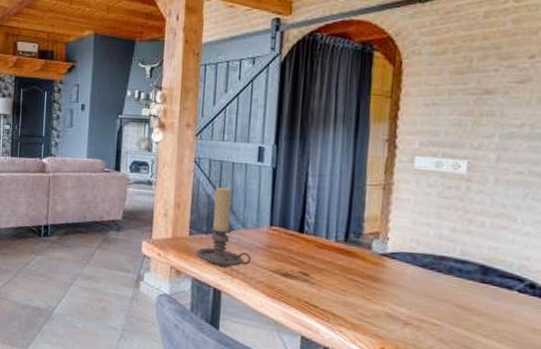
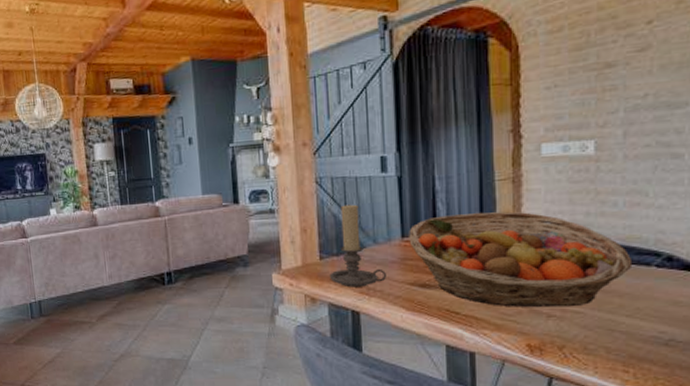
fruit basket: none [277,210,495,318] -> present [409,211,633,307]

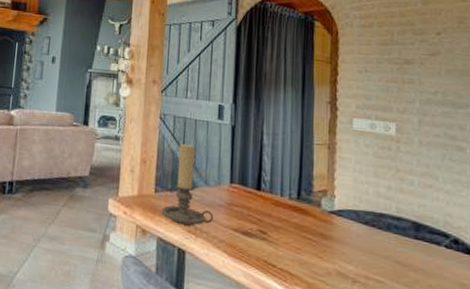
fruit basket: present [409,211,633,307] -> none [236,168,426,275]

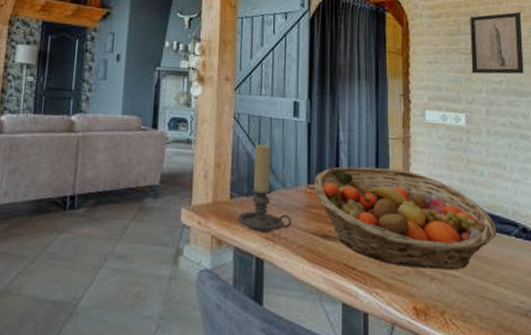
fruit basket: none [236,168,426,275] -> present [314,166,497,271]
wall art: none [404,22,462,86] -> present [470,11,524,75]

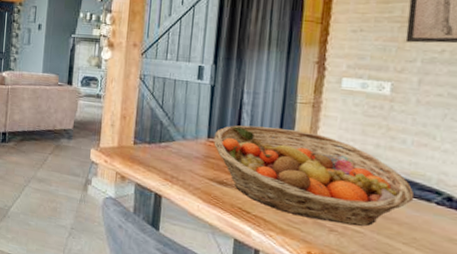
candle holder: present [238,144,291,232] -> none [140,101,190,175]

